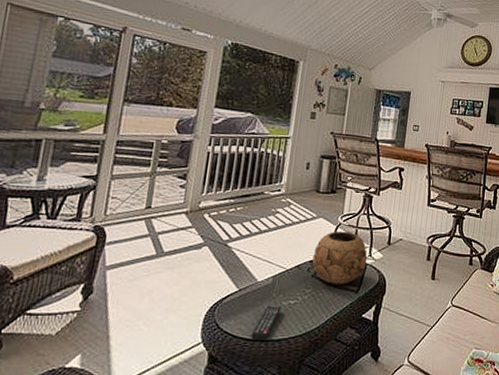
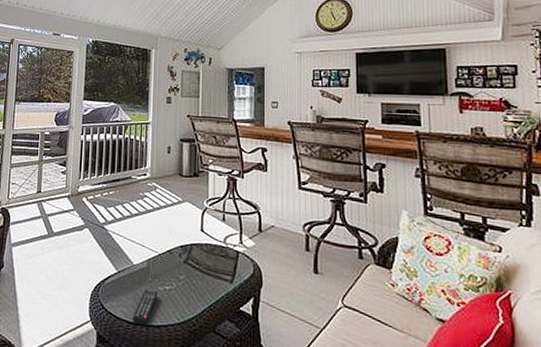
decorative bowl: present [312,231,368,286] -> none [183,215,239,274]

